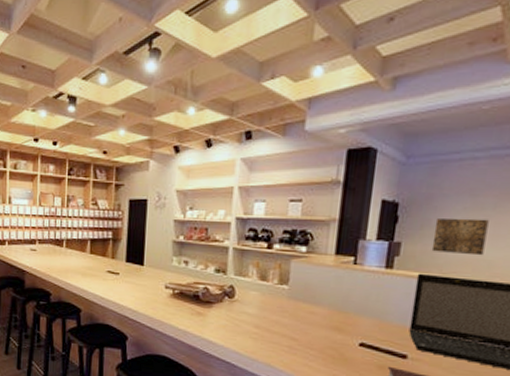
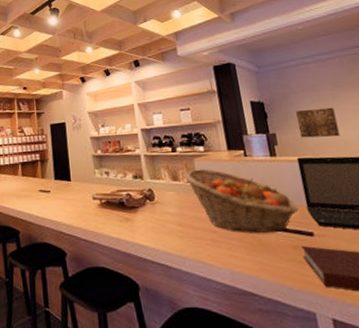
fruit basket: none [275,271,399,350] -> present [184,169,299,234]

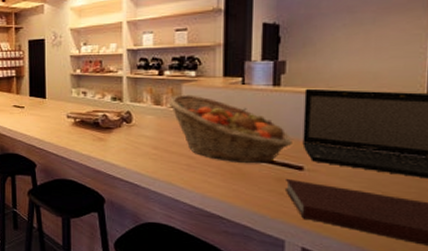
wall art: present [295,107,340,138] -> none [316,33,369,69]

